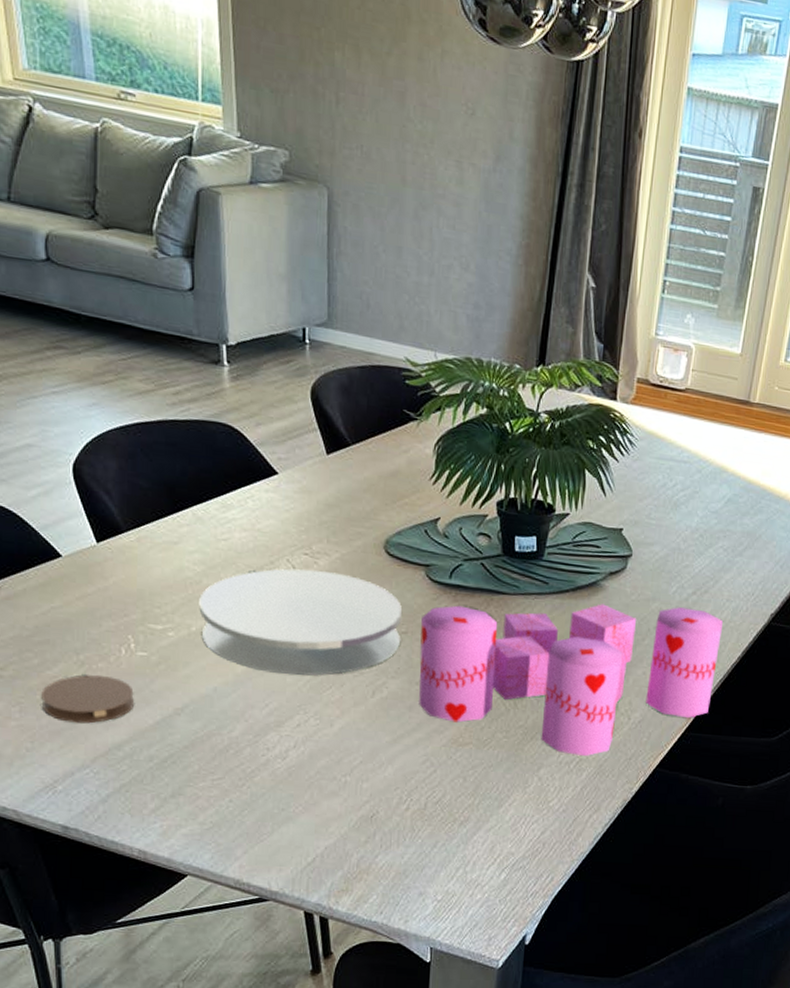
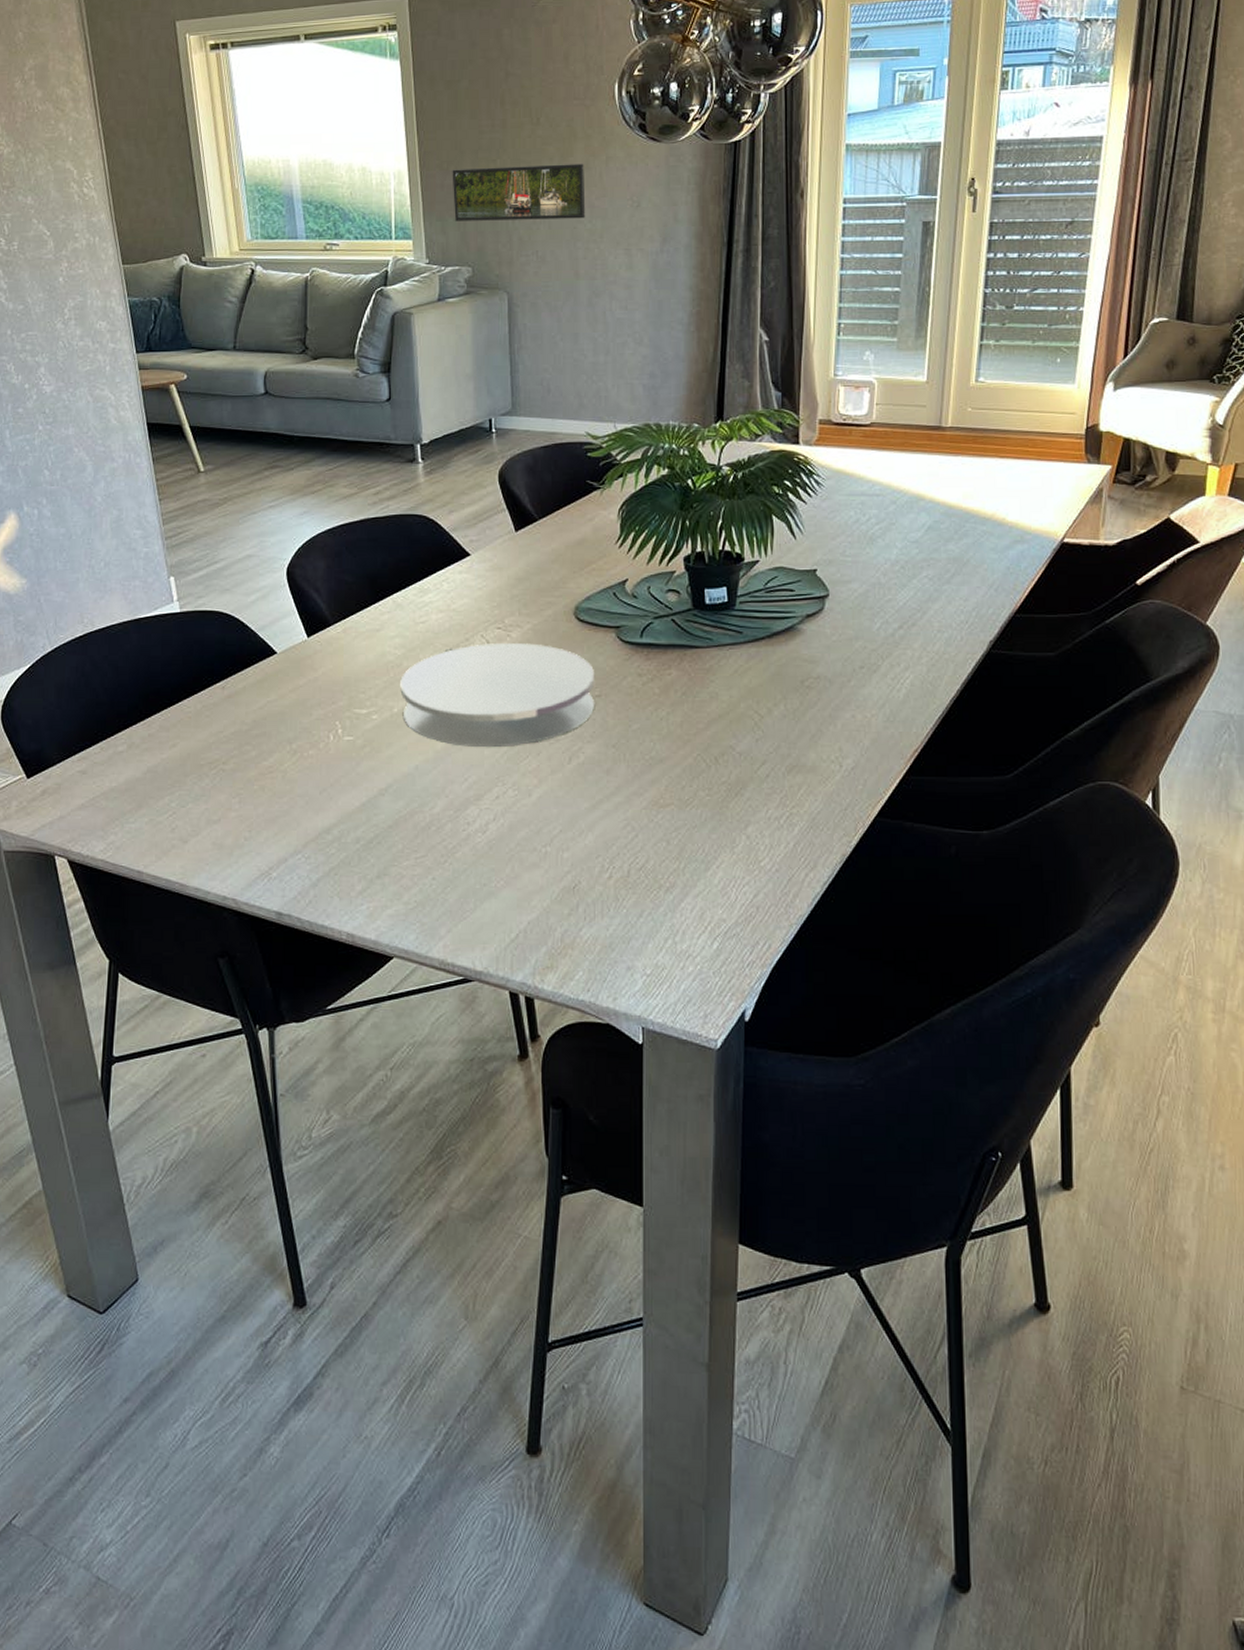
coaster: present [41,675,135,724] -> none [258,763,343,810]
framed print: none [269,29,418,118] -> present [452,163,586,221]
candle: present [419,604,723,757] -> none [615,643,936,810]

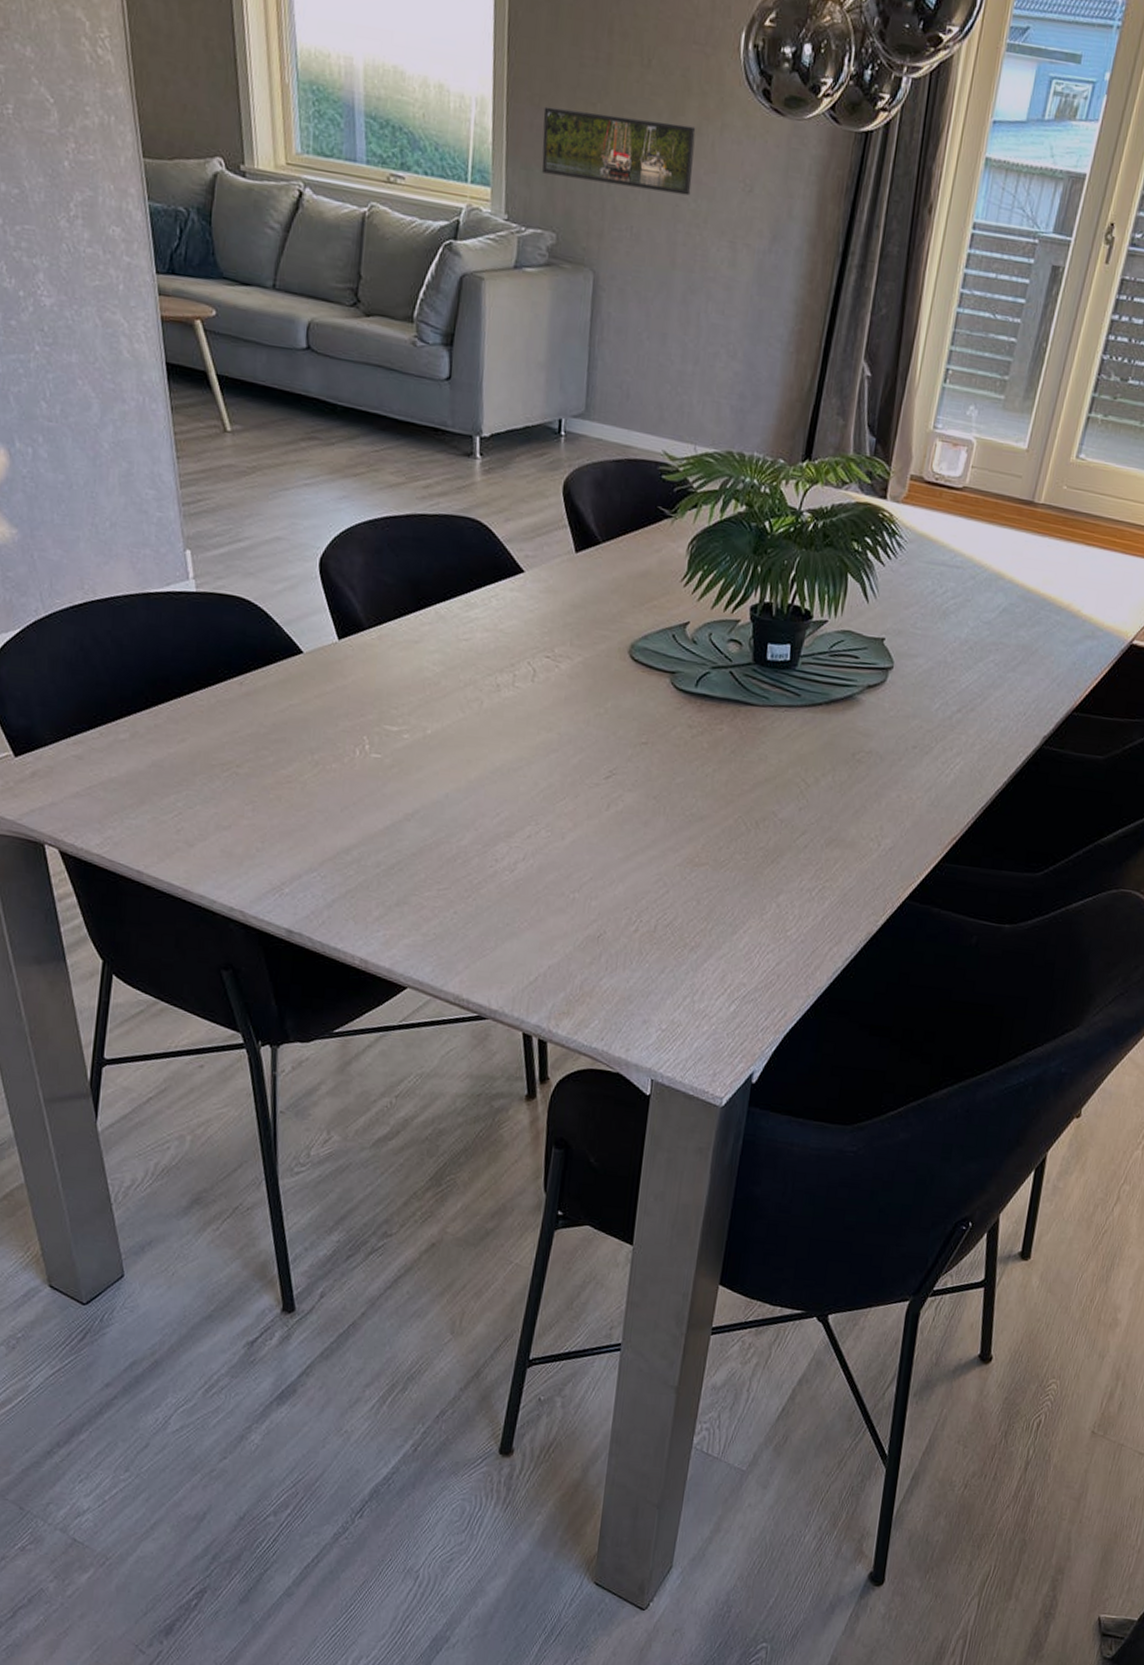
plate: present [400,643,595,747] -> none [435,672,644,785]

